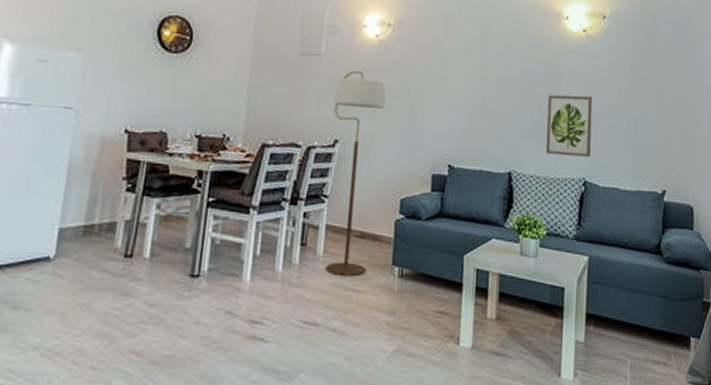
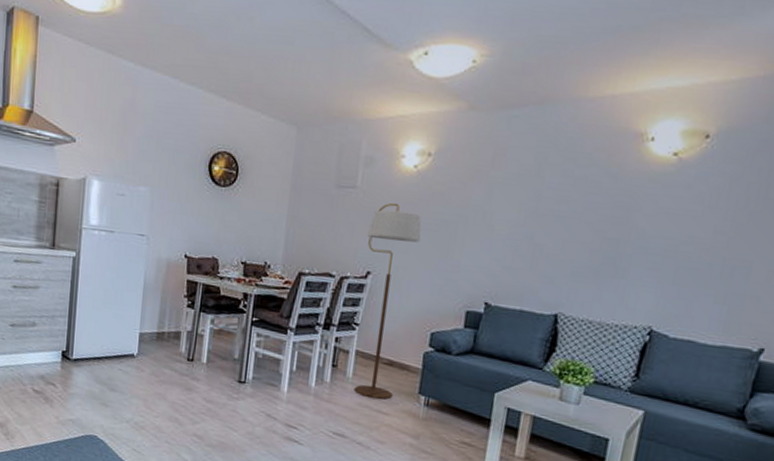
wall art: present [545,94,593,158] -> none [603,231,676,305]

